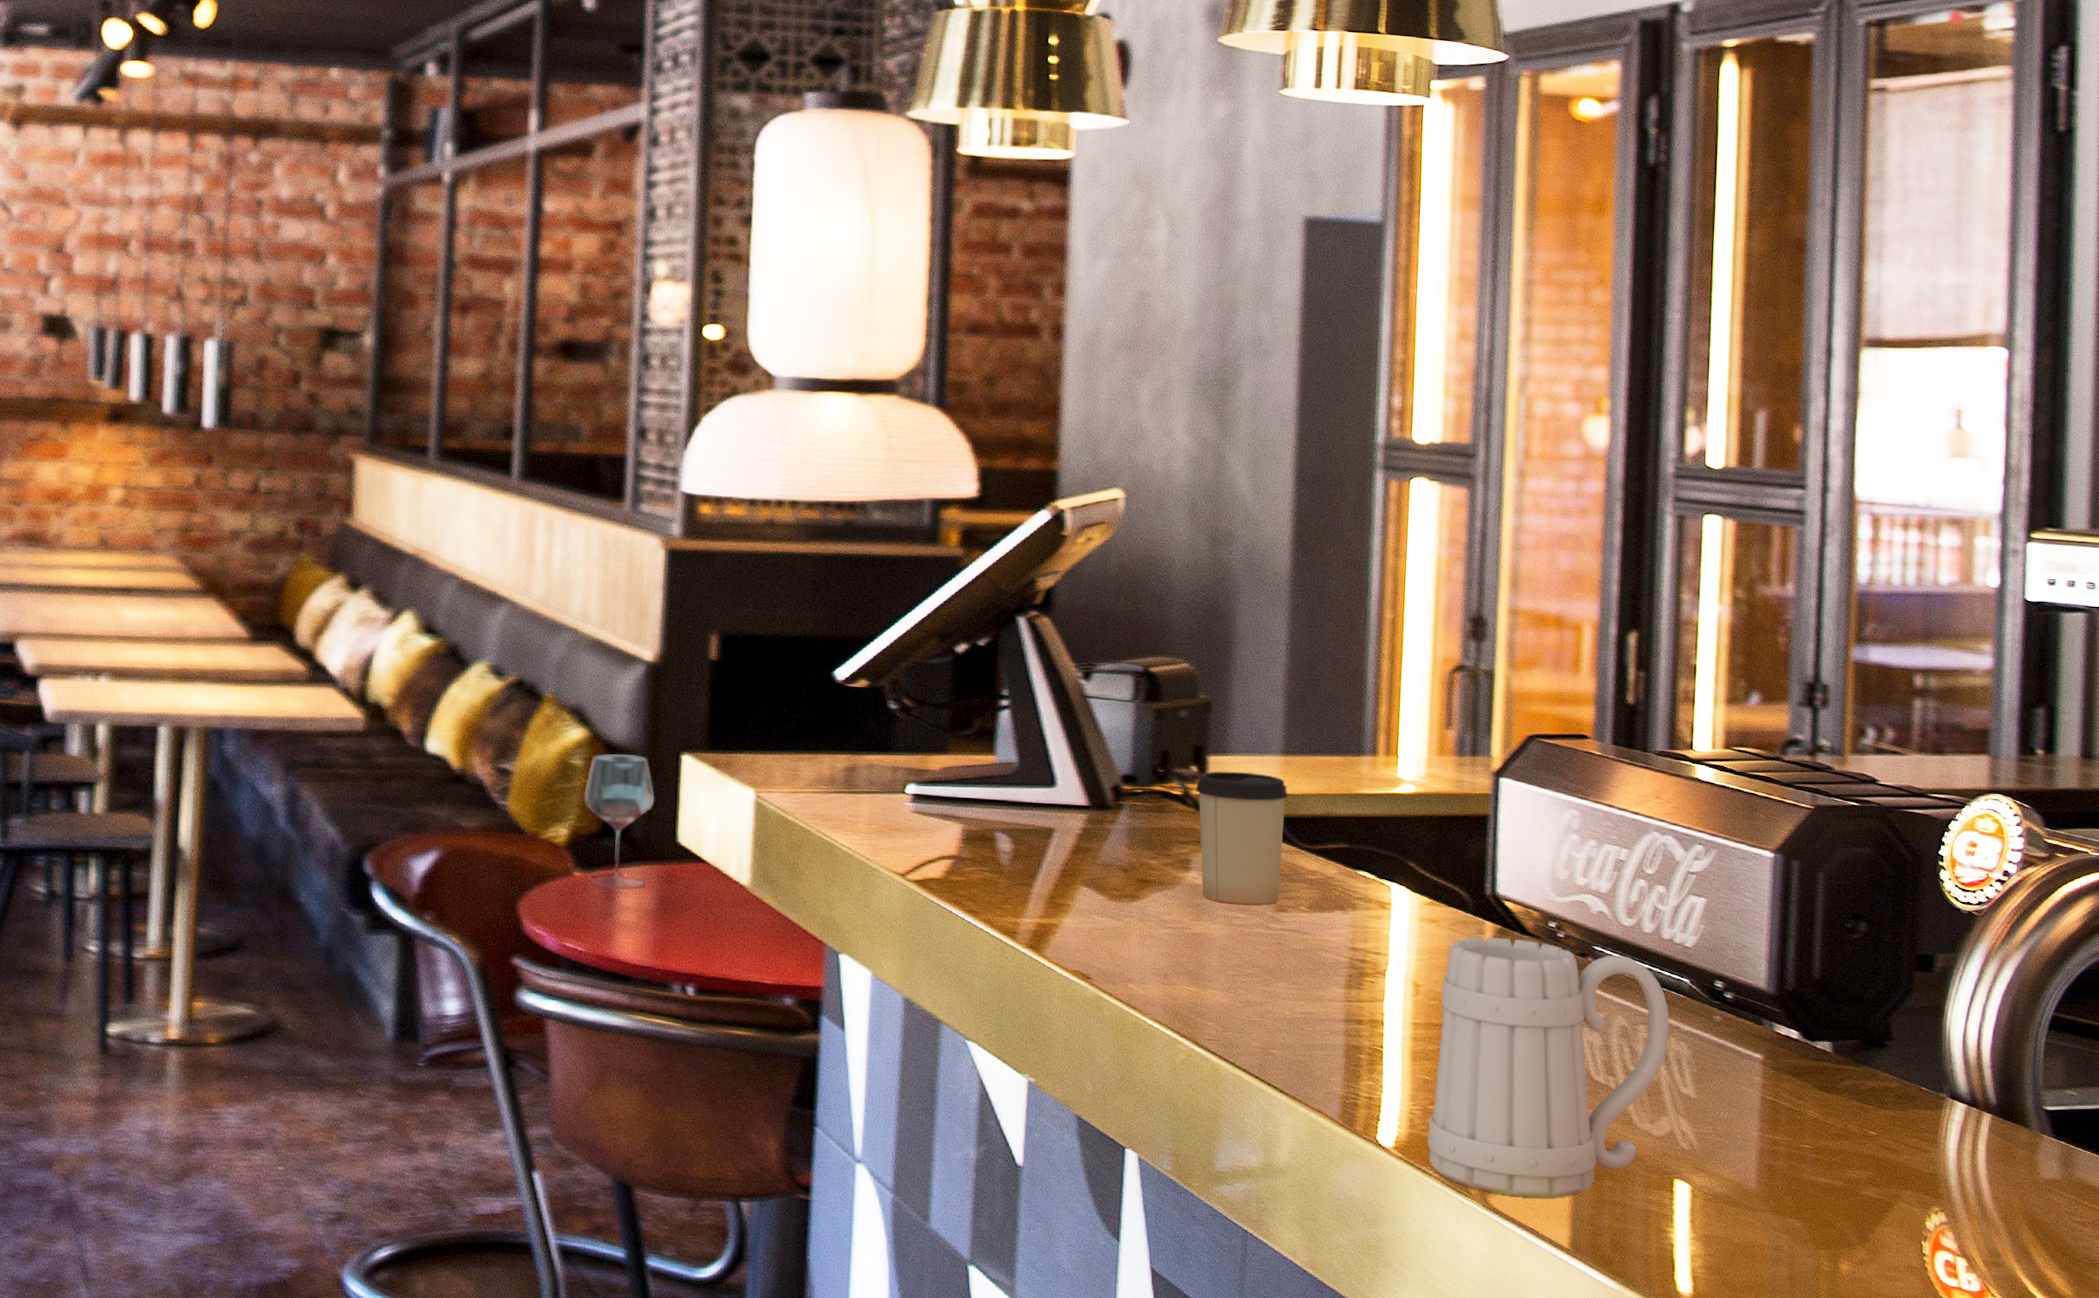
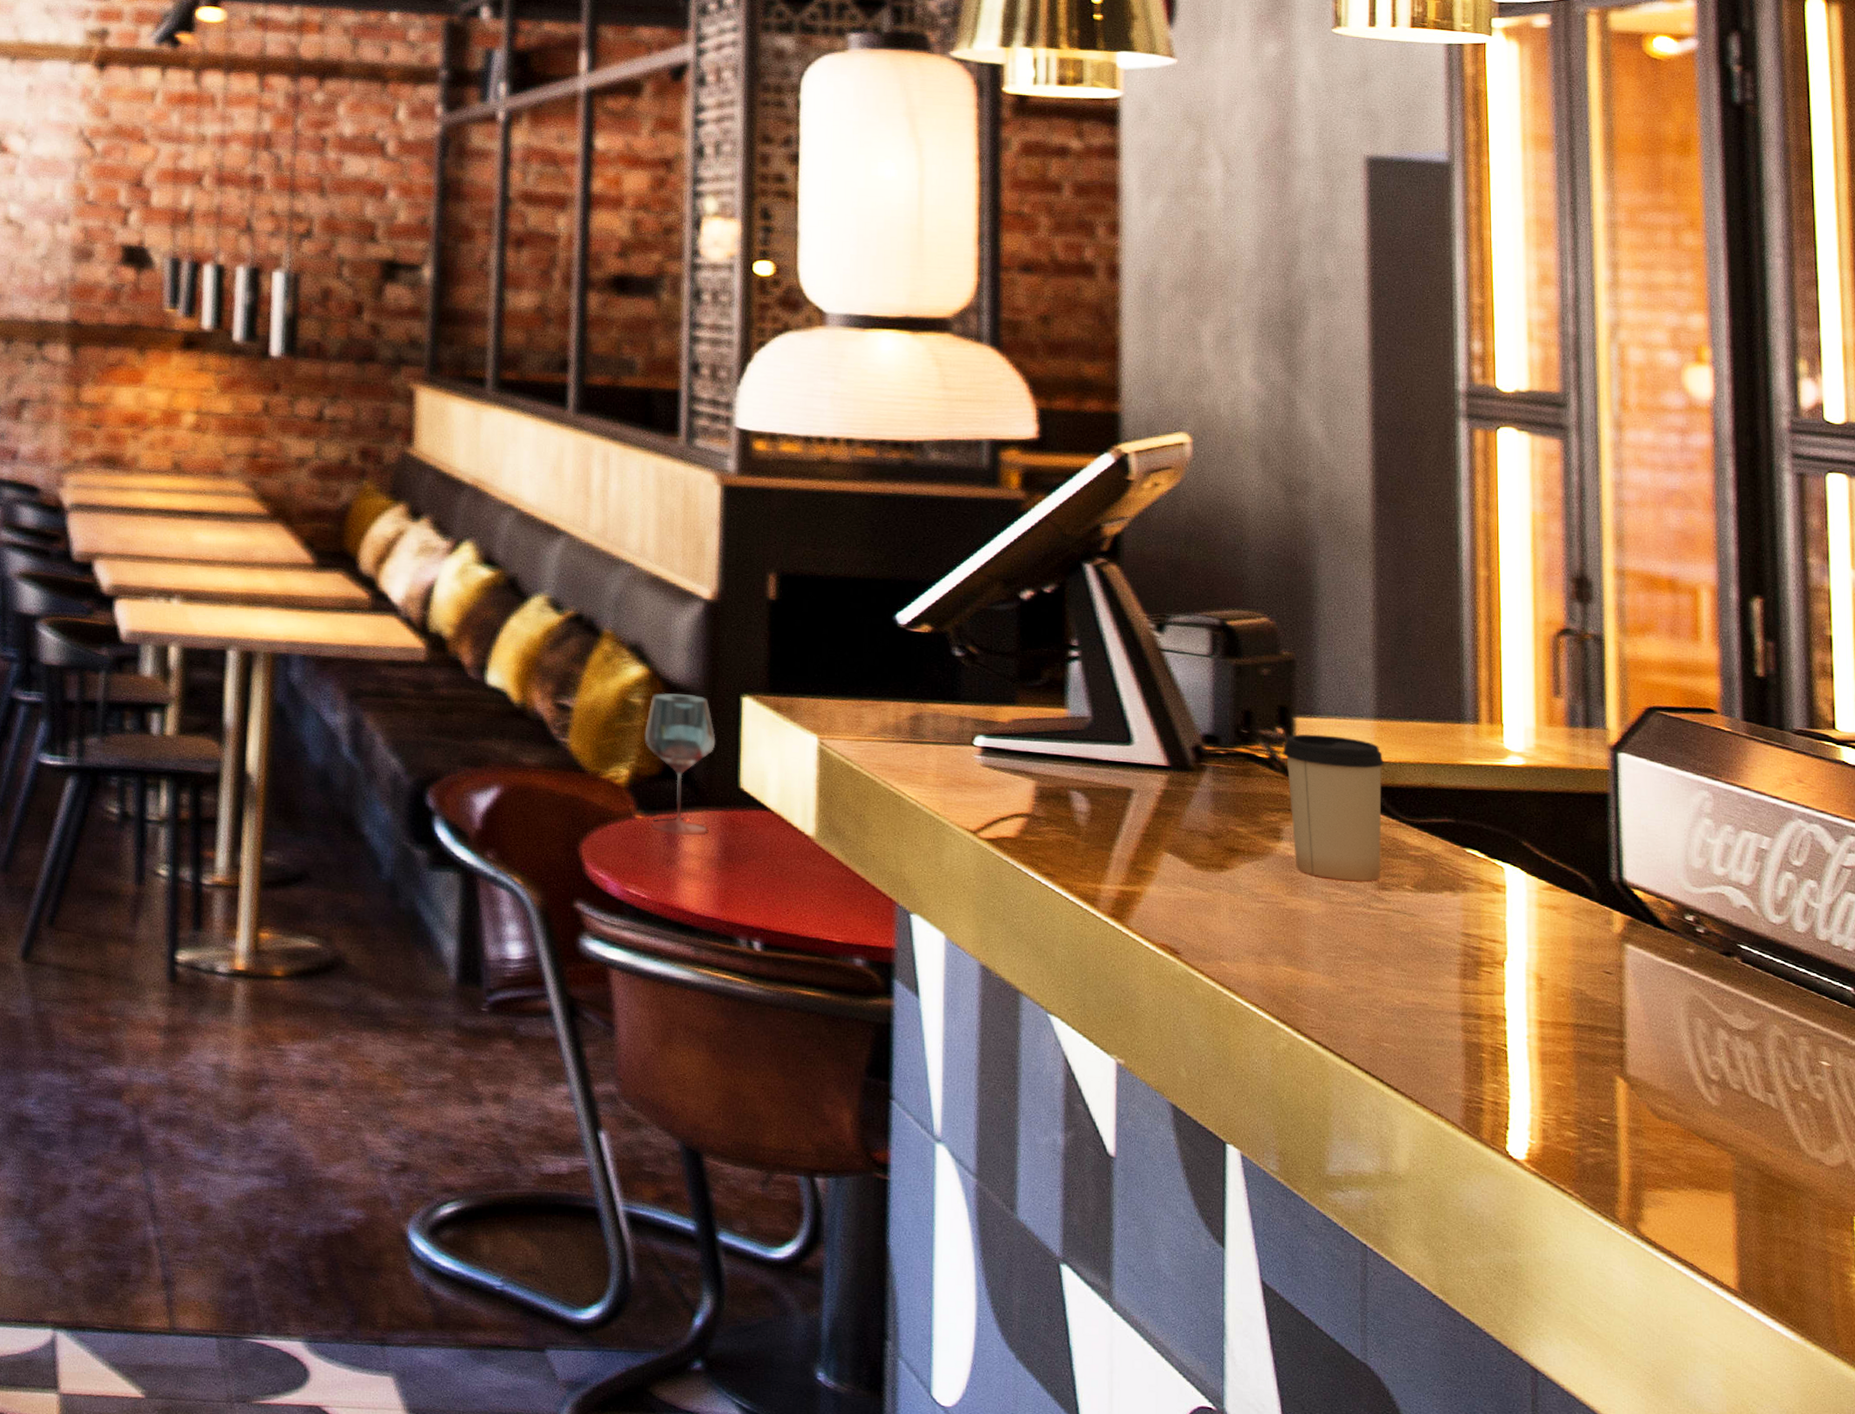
beer mug: present [1426,937,1670,1198] -> none [1563,928,1835,1230]

